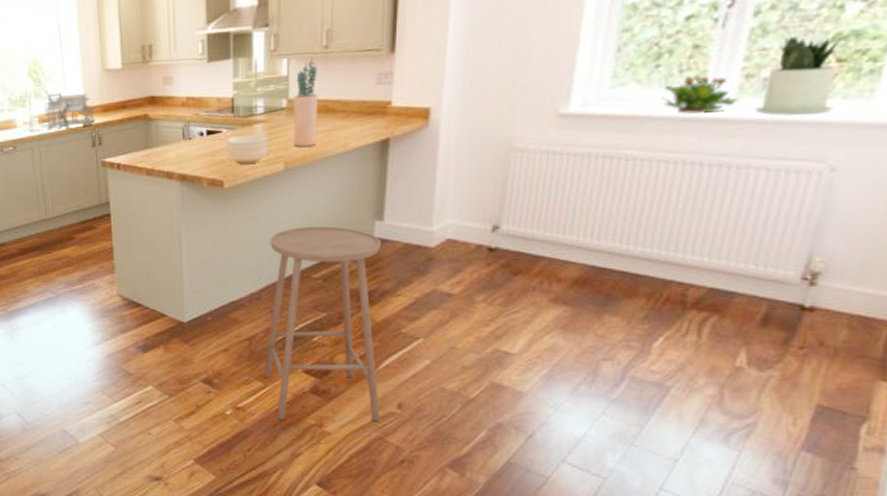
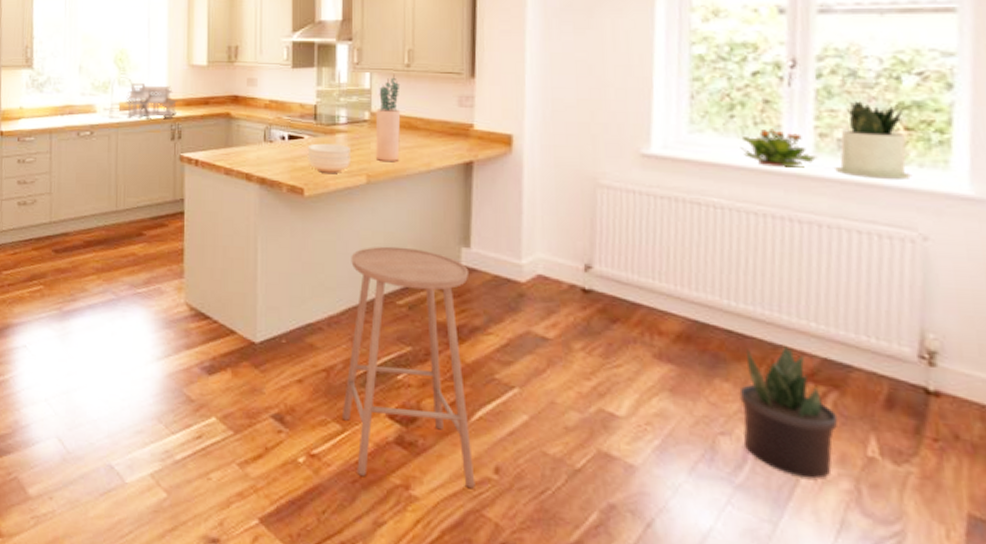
planter: none [624,281,714,387] -> present [739,346,838,478]

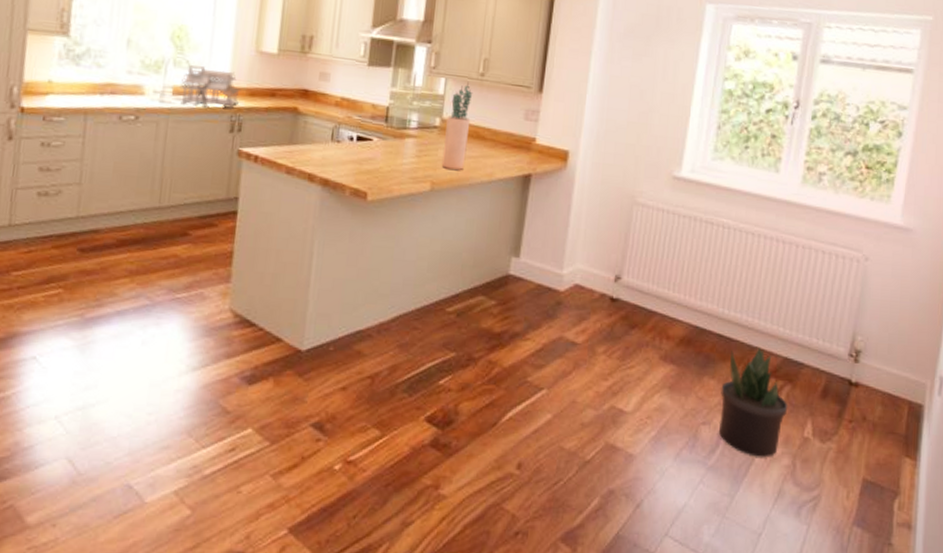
bowl: present [307,143,350,173] -> none [374,146,418,179]
stool: present [341,246,475,488] -> none [381,253,516,484]
potted flower: present [740,128,818,169] -> none [749,160,804,196]
planter: present [835,101,913,181] -> none [814,141,868,211]

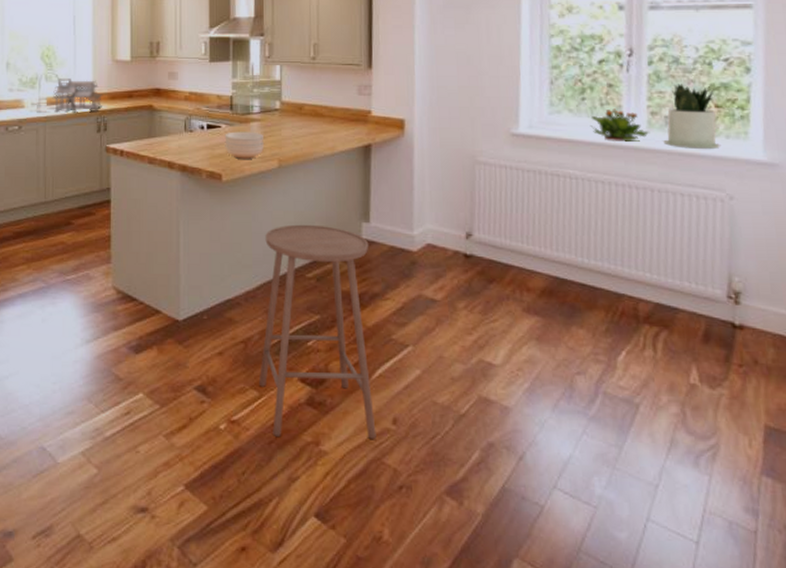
bowl: none [374,146,418,179] -> present [225,131,264,159]
stool: none [381,253,516,484] -> present [258,224,377,439]
vase: present [441,82,473,171] -> none [285,66,308,147]
planter: present [719,348,788,456] -> none [591,295,668,405]
potted flower: none [749,160,804,196] -> present [590,108,650,143]
planter: none [814,141,868,211] -> present [663,84,721,150]

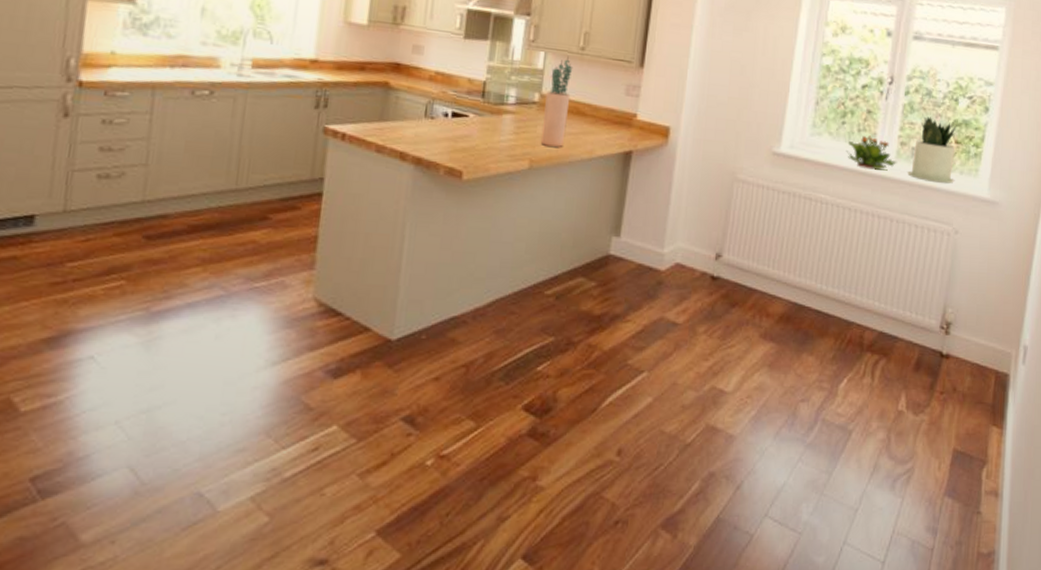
dish rack: present [52,77,104,113] -> none [259,36,328,84]
bowl: present [225,131,264,159] -> none [470,123,516,157]
stool: present [258,224,377,439] -> none [476,234,617,472]
vase: none [285,66,308,147] -> present [540,56,573,148]

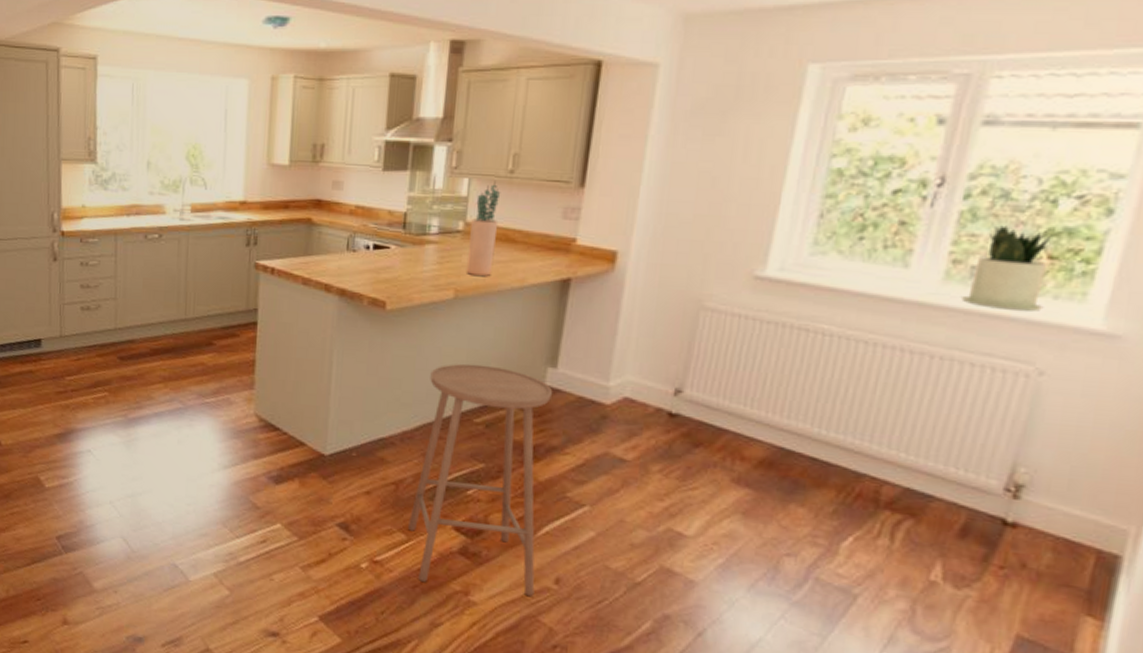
stool: none [476,234,617,472] -> present [407,363,553,596]
potted flower: present [846,135,898,171] -> none [863,252,946,297]

